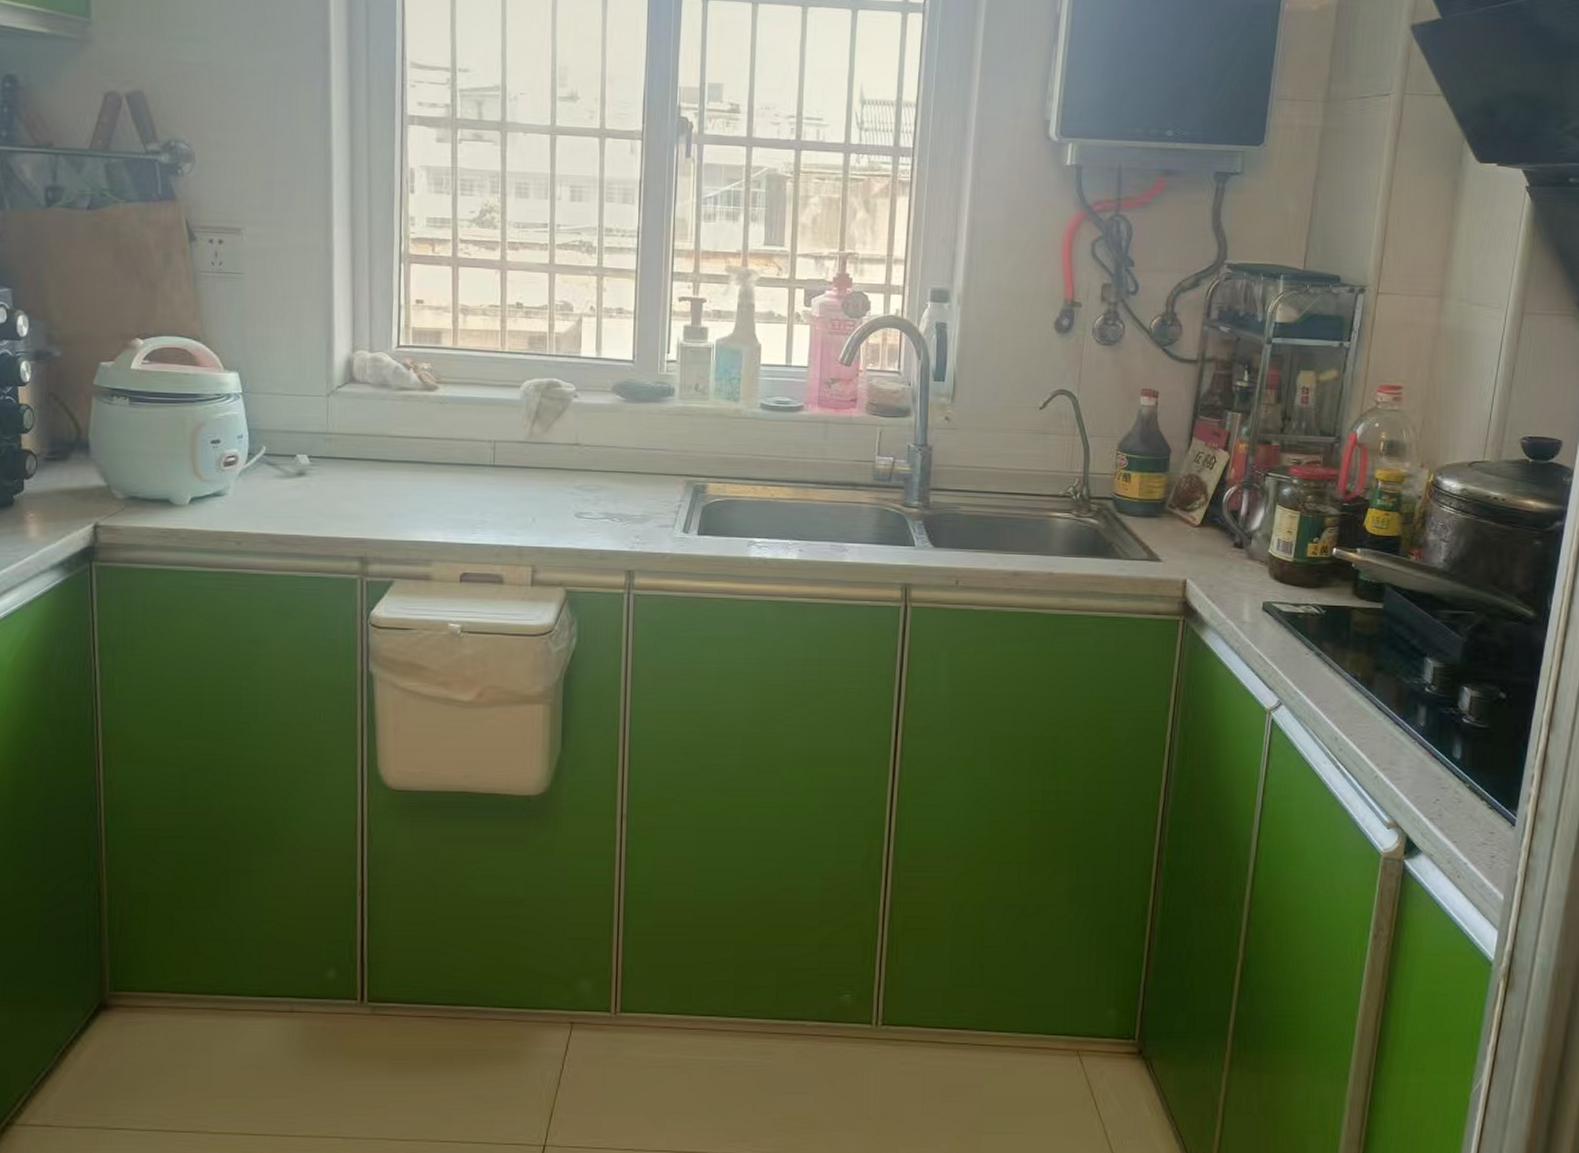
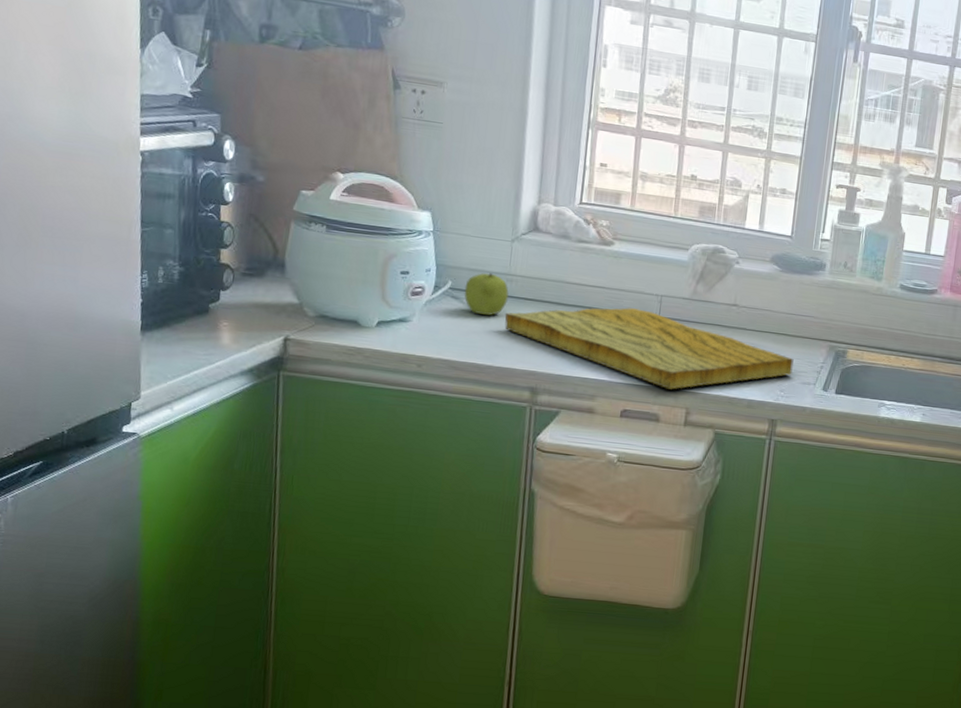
fruit: none [280,433,329,481] -> present [464,273,509,316]
cutting board: none [326,458,647,546] -> present [504,307,794,390]

